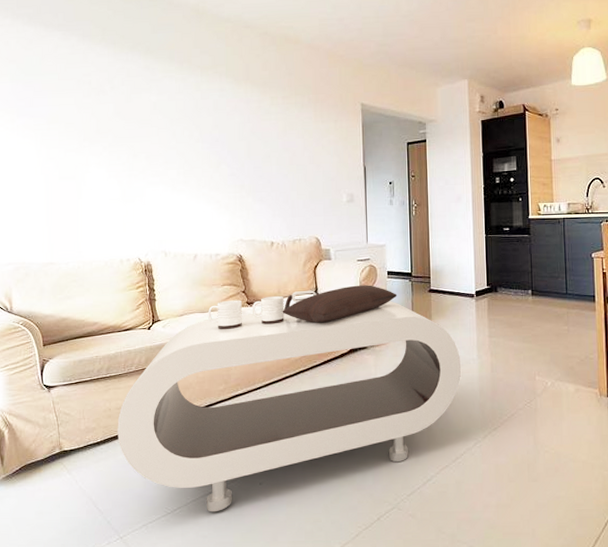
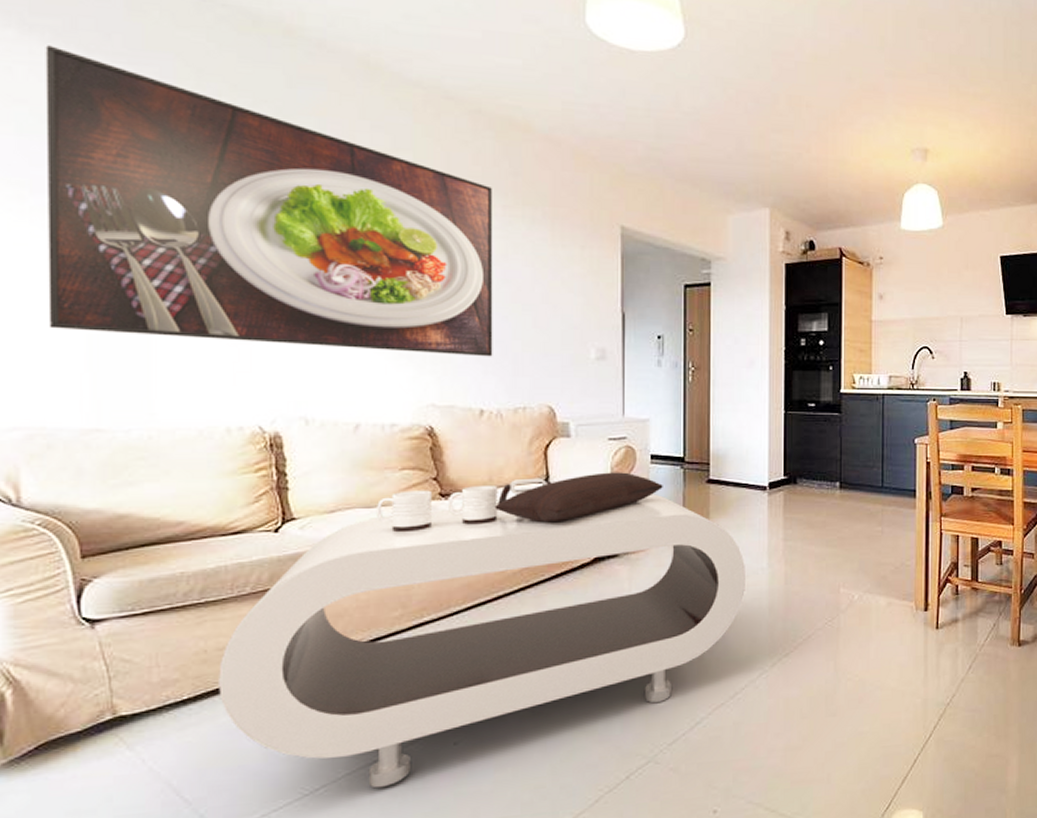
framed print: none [25,25,279,204] -> present [45,45,493,357]

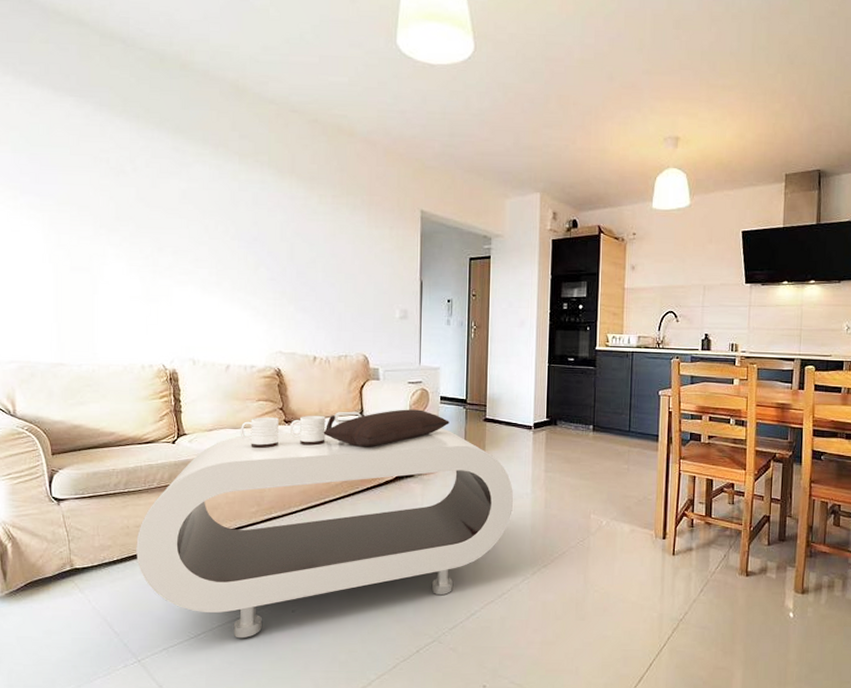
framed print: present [45,45,493,357] -> none [29,86,325,315]

